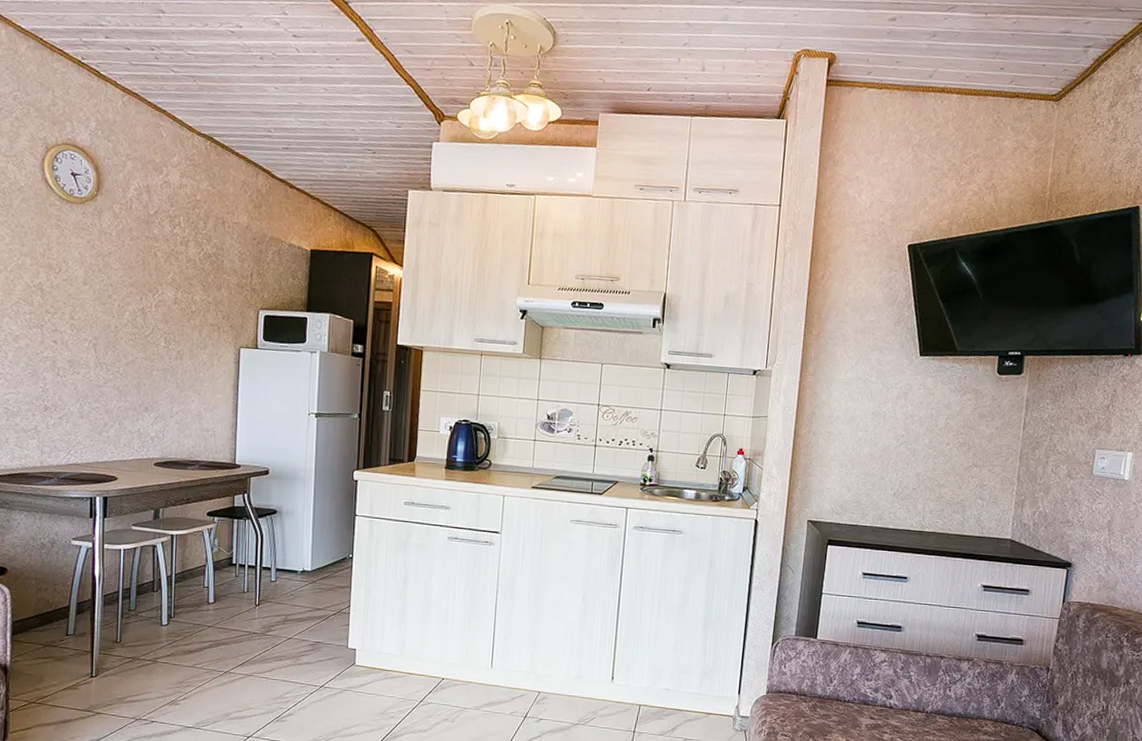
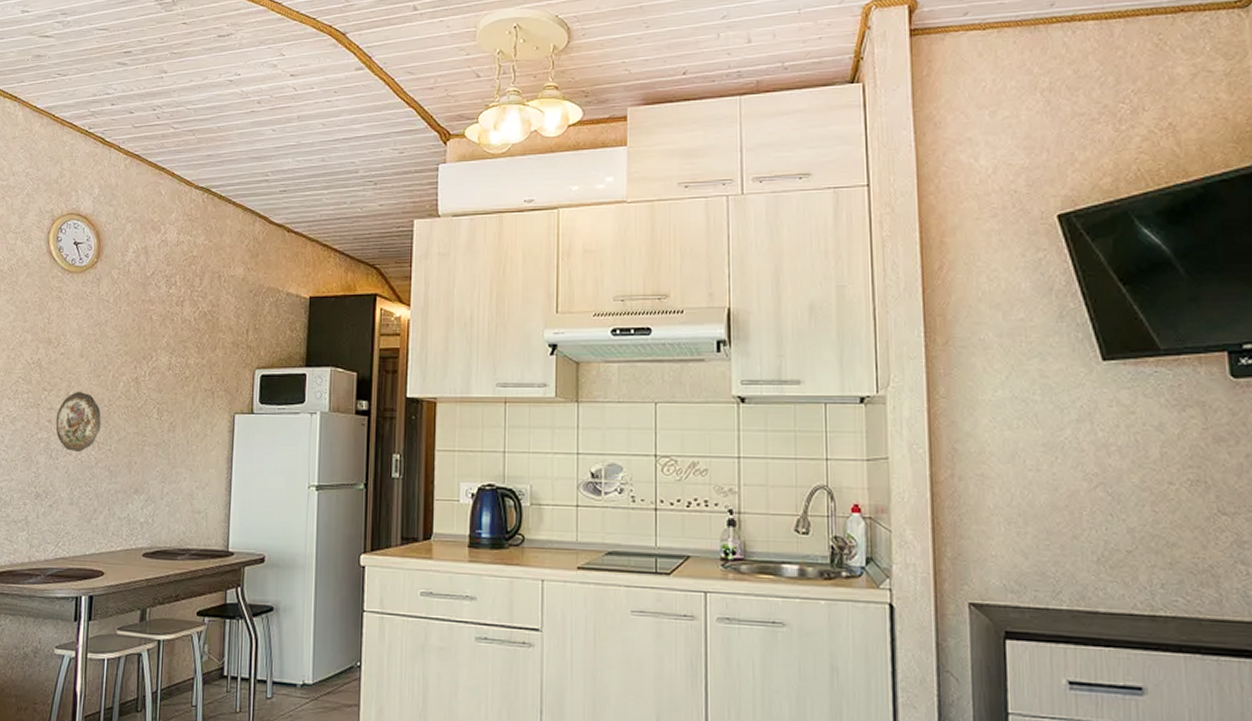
decorative plate: none [61,317,109,372] -> present [55,392,101,453]

